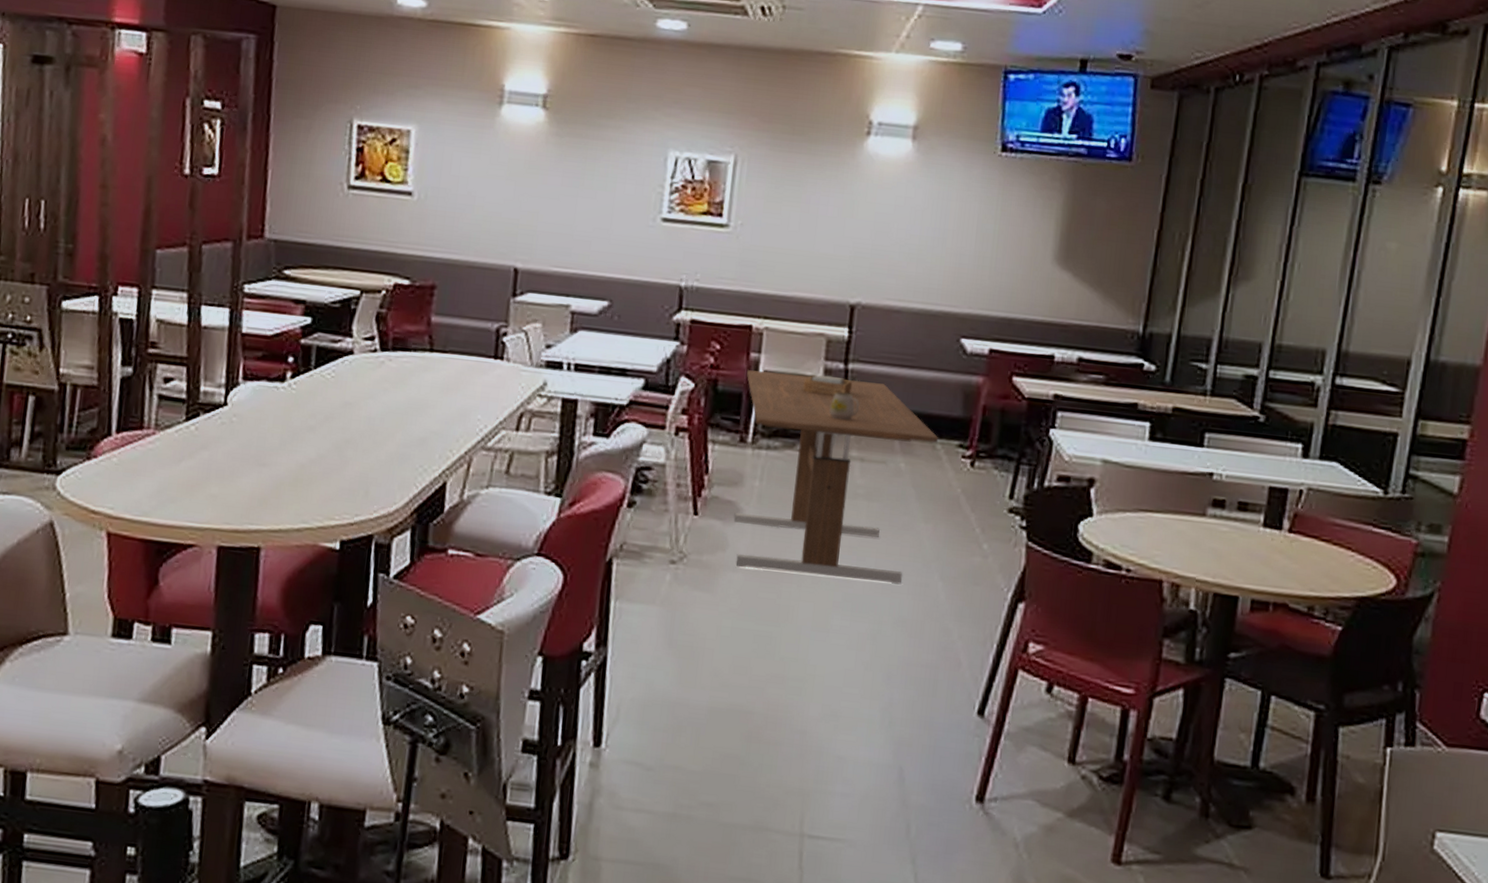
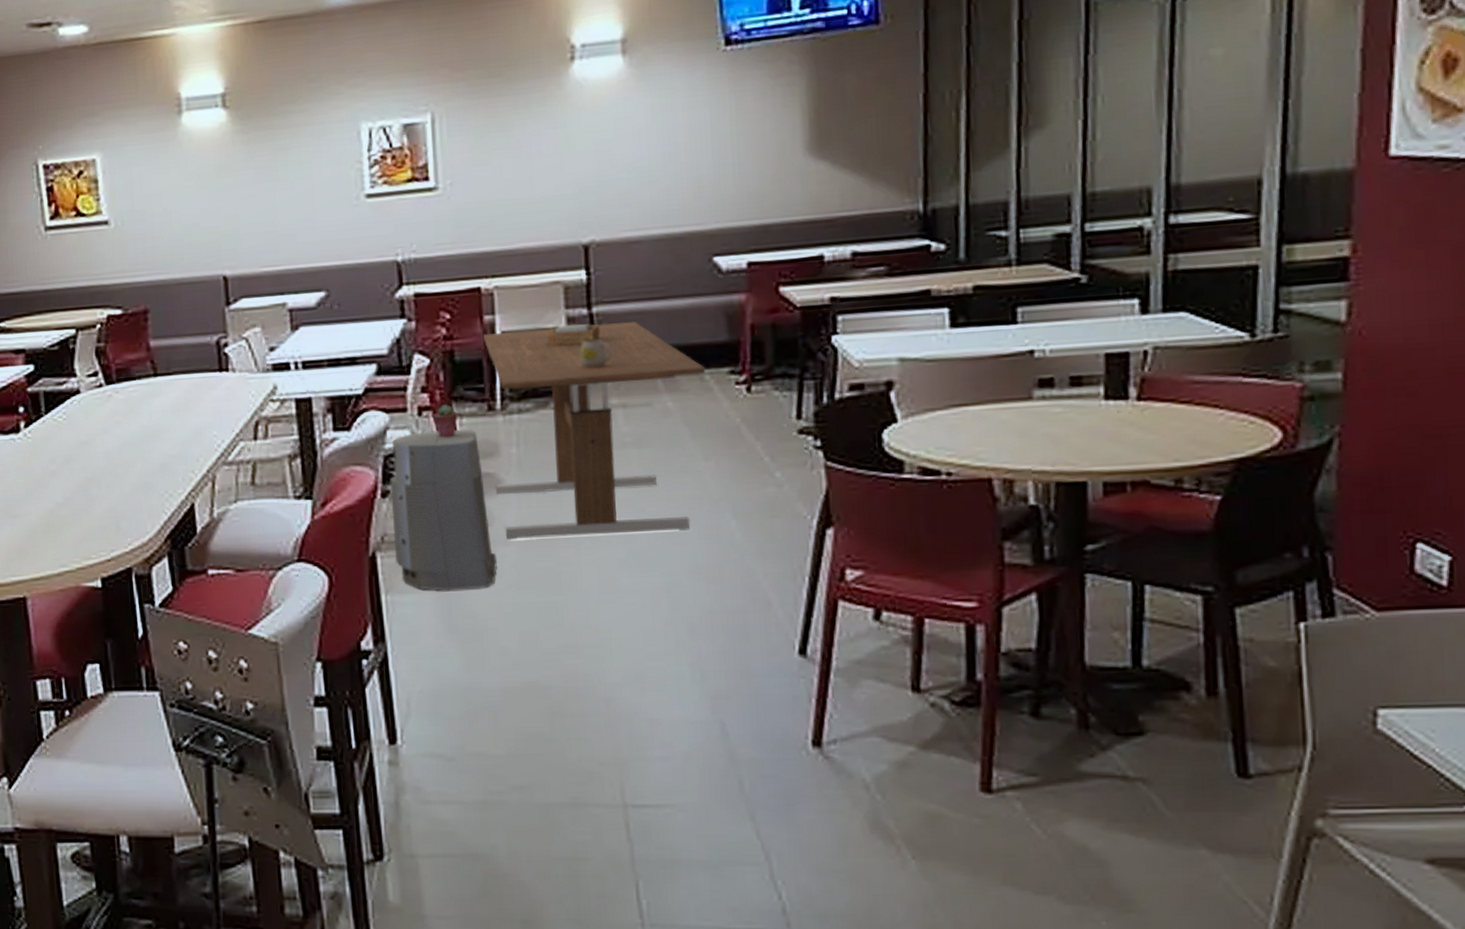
air purifier: none [629,451,726,609] -> present [390,428,497,591]
potted succulent: none [687,429,712,461] -> present [432,404,458,438]

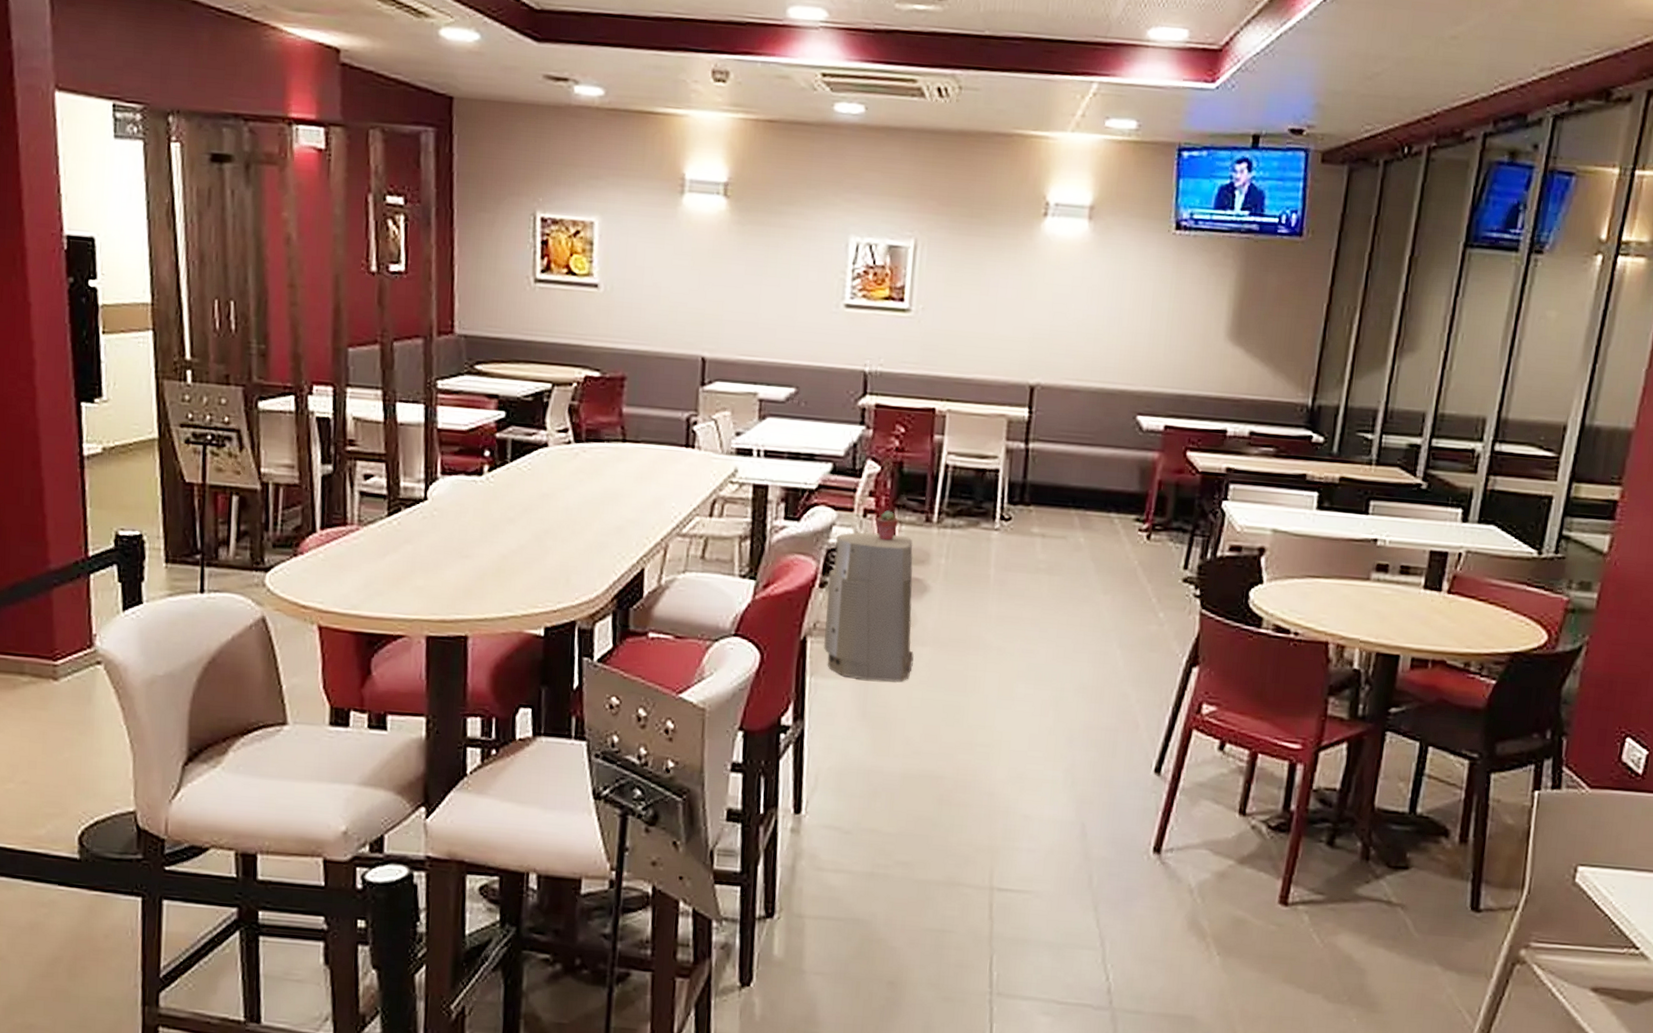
dining table: present [482,322,706,540] -> none [921,452,1117,654]
napkin holder: present [546,323,601,347] -> none [985,455,1034,475]
mug: present [580,338,612,369] -> none [1011,471,1041,498]

